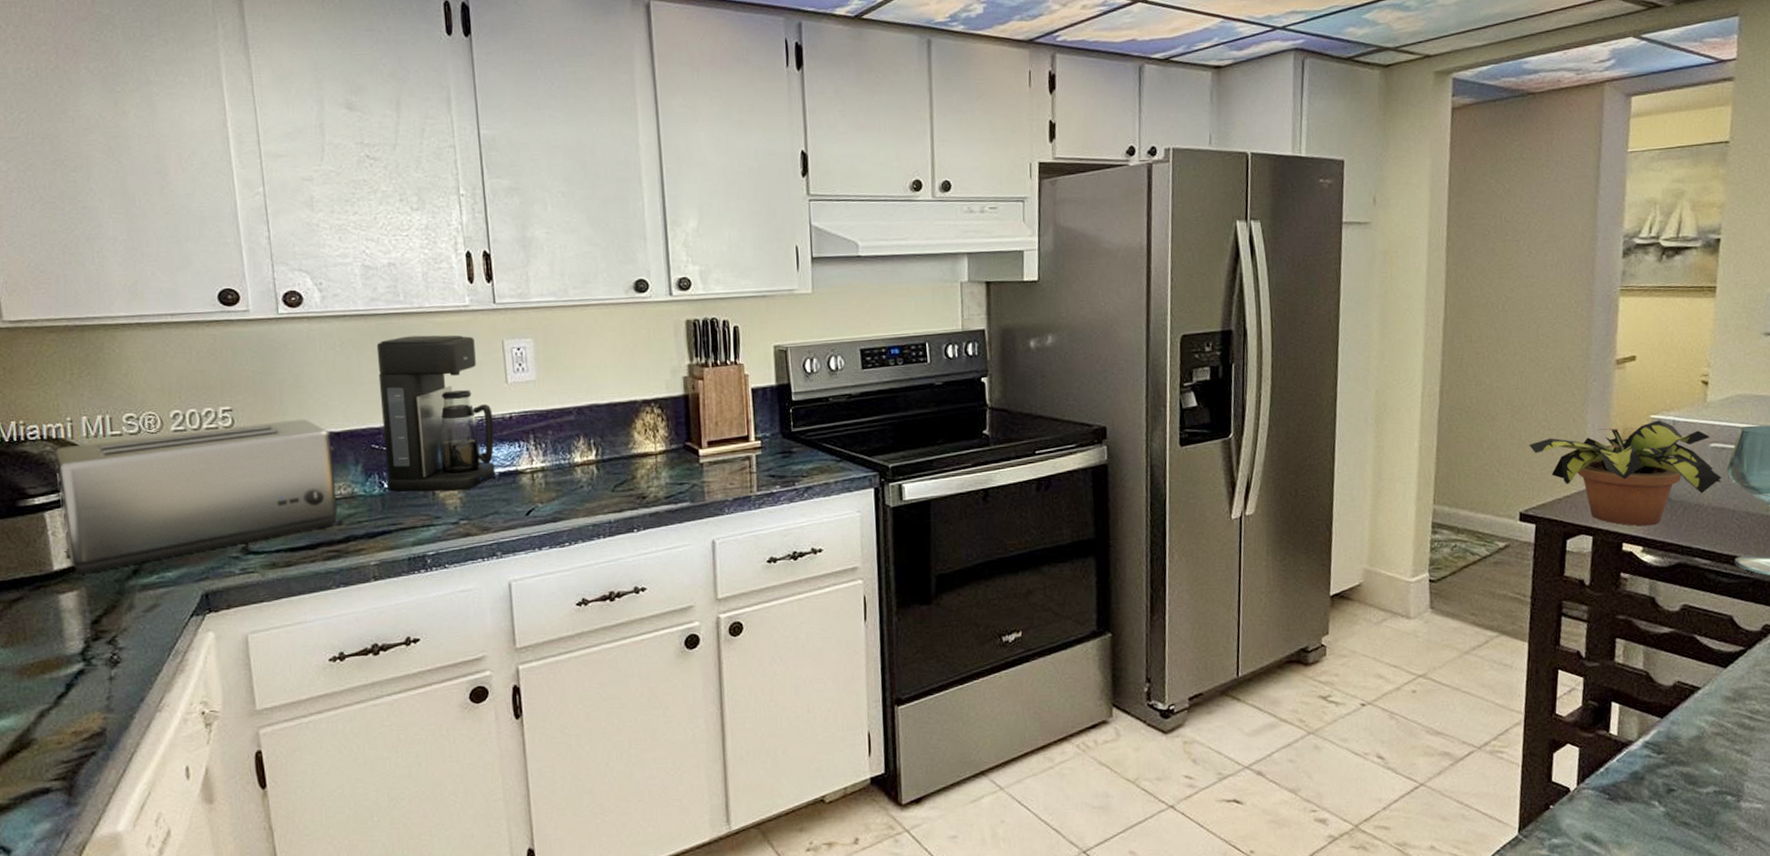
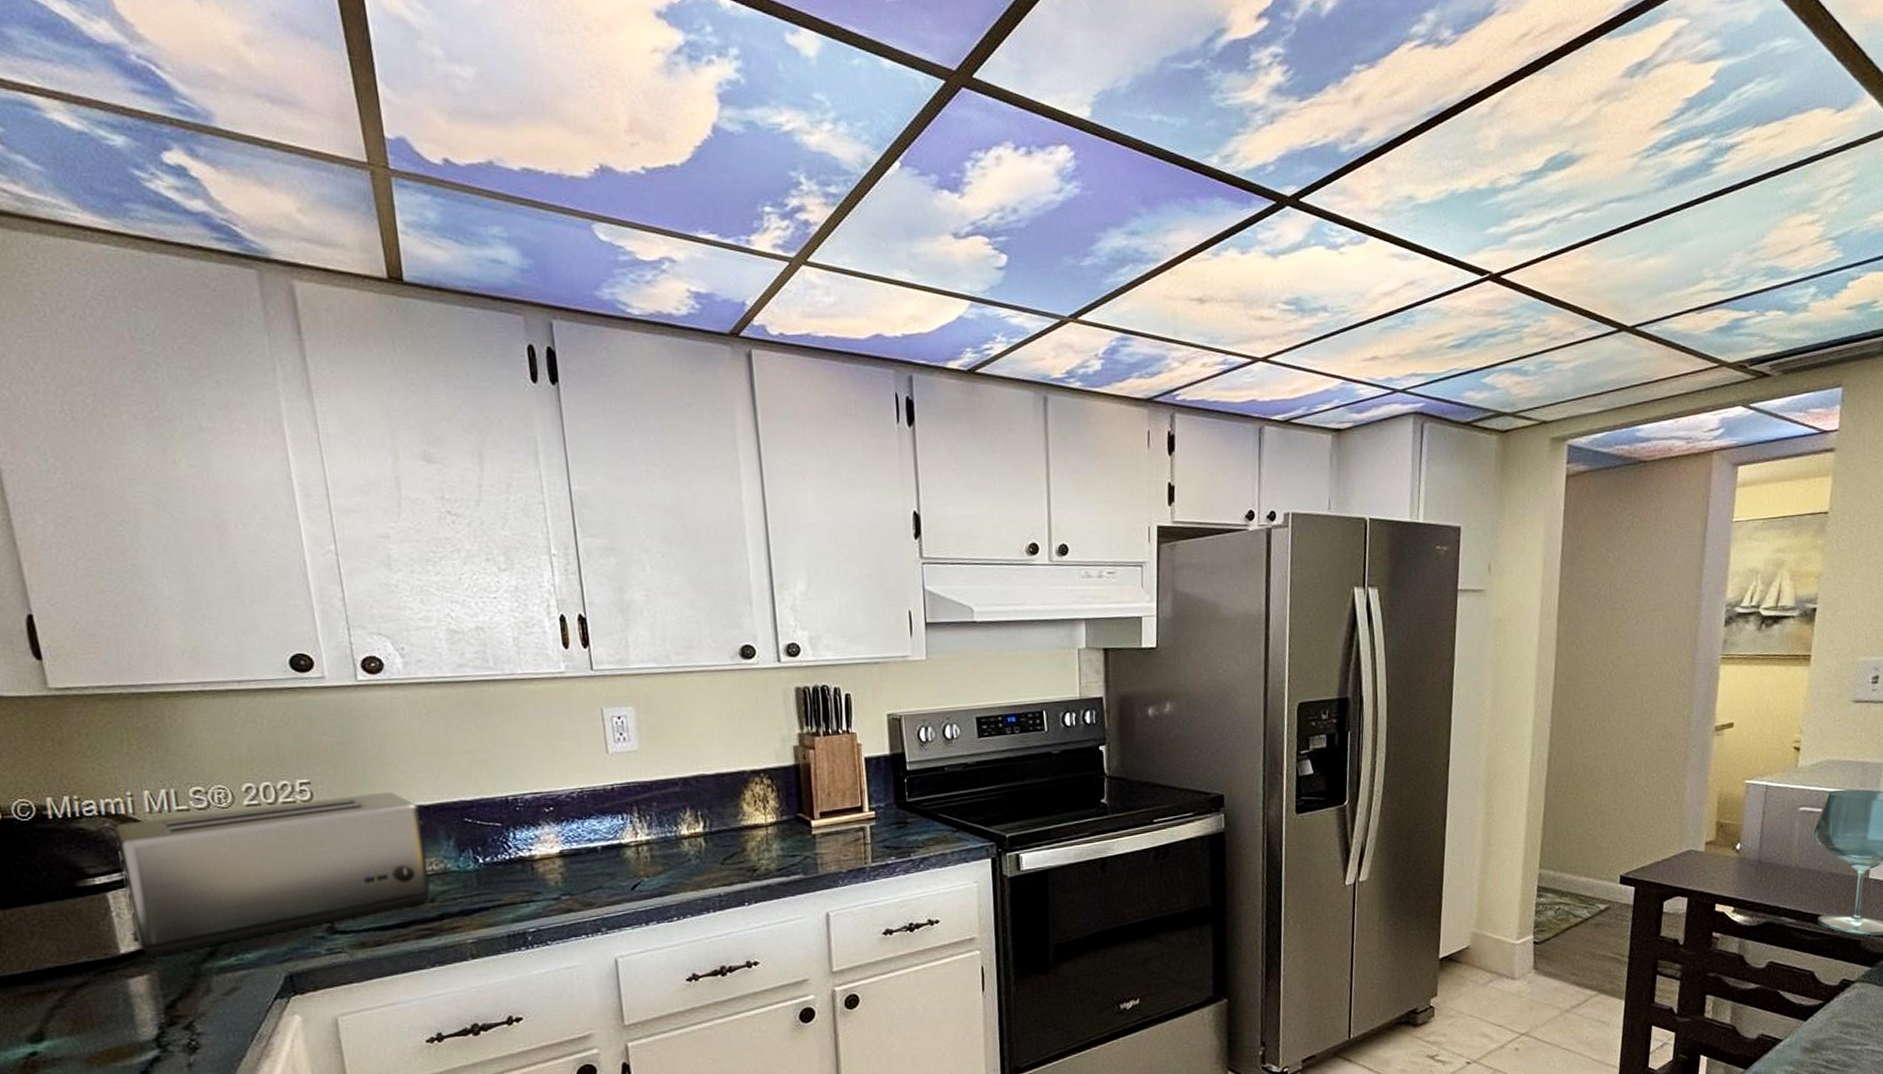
coffee maker: present [376,335,496,492] -> none [465,703,598,868]
flower pot: present [1529,420,1722,527] -> none [1631,785,1809,888]

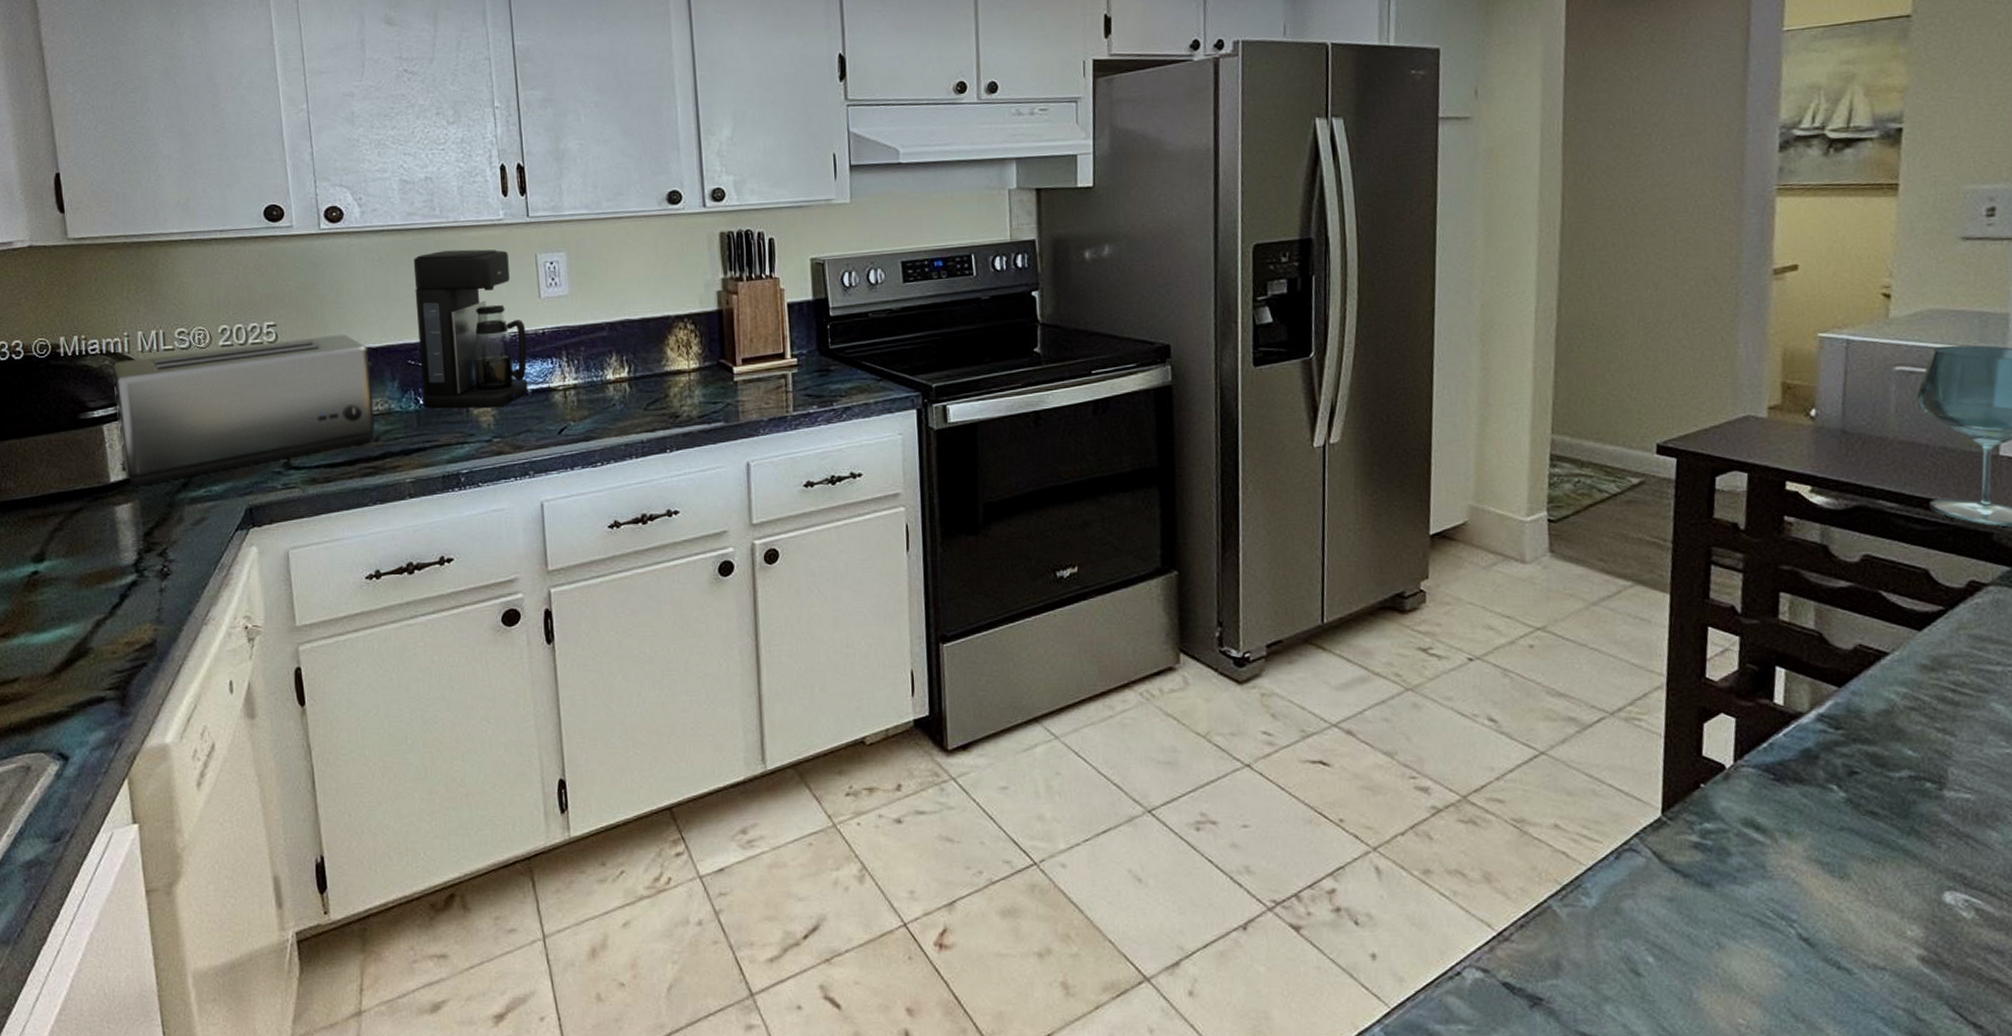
coffee maker: none [465,703,598,868] -> present [413,249,528,409]

